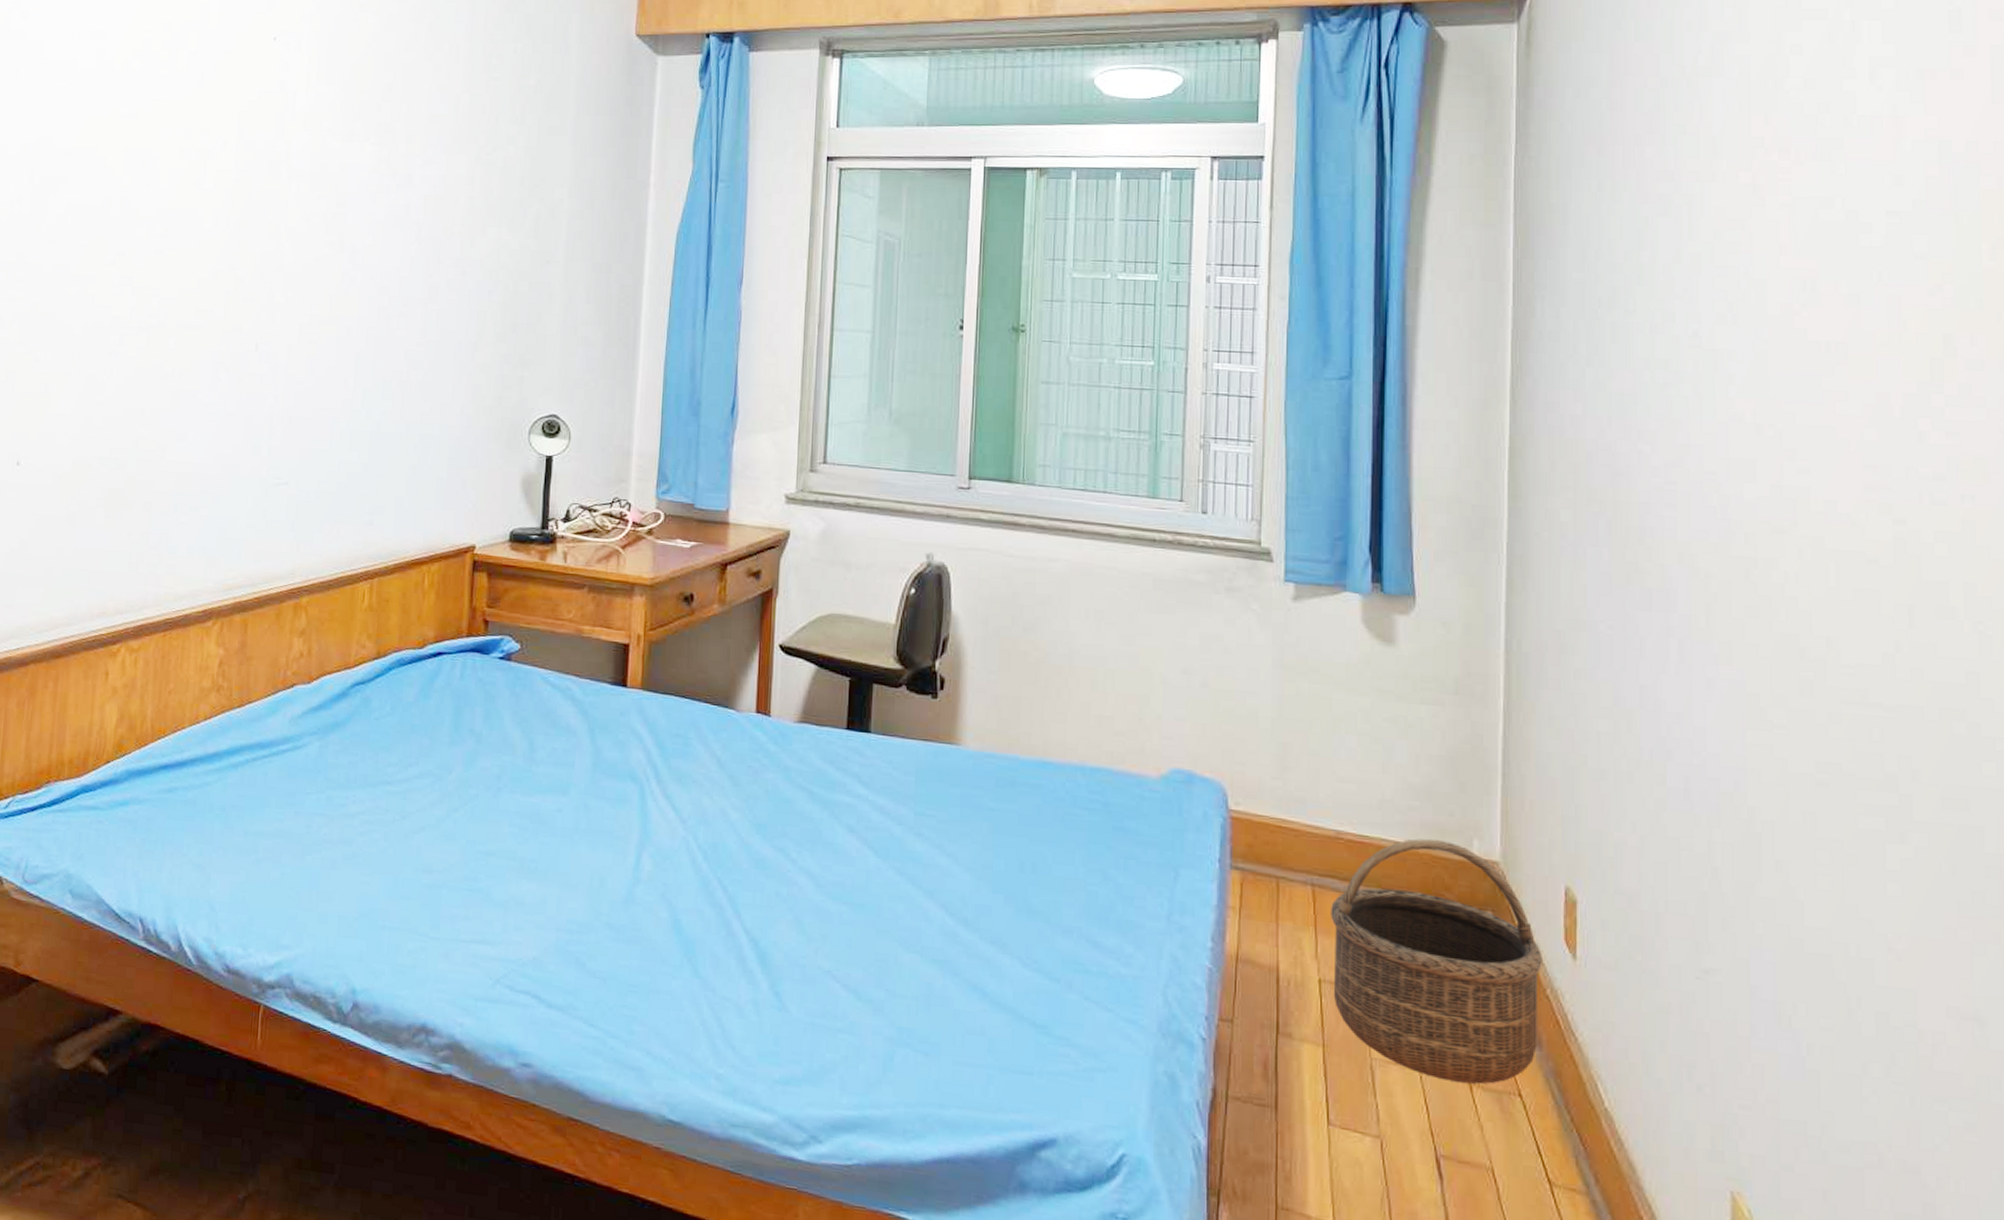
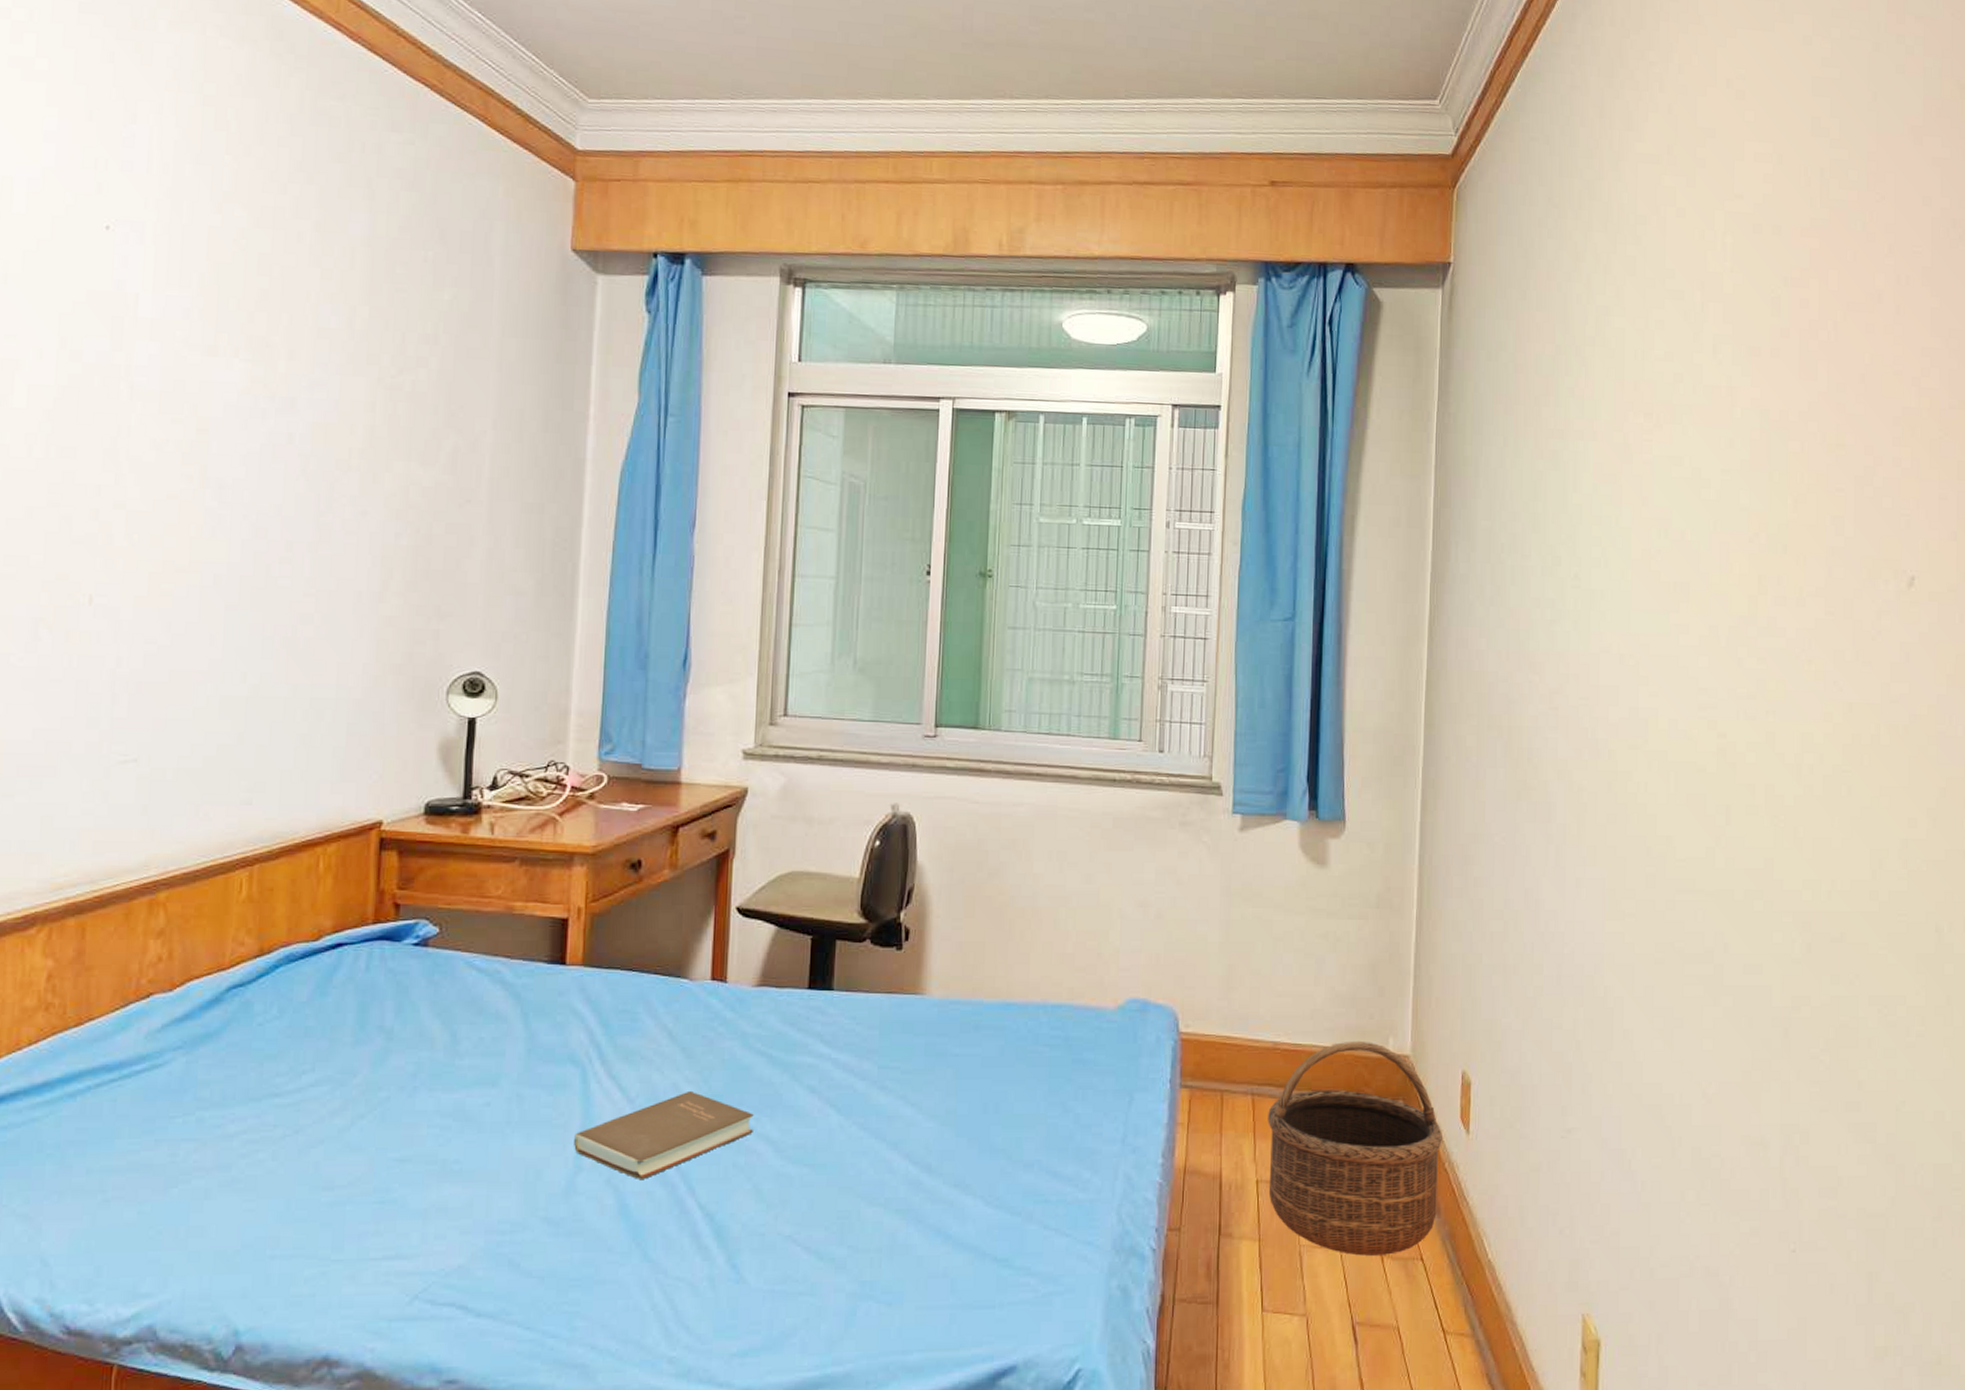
book: none [633,817,795,899] -> present [574,1090,754,1181]

